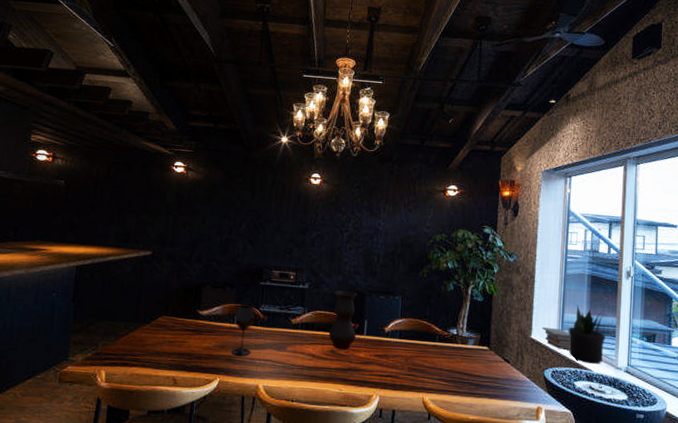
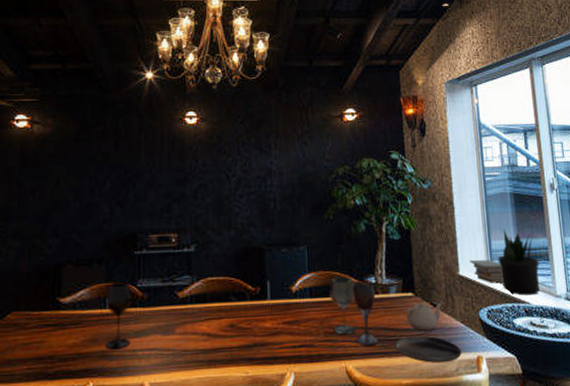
vase: present [329,290,358,349] -> none [225,247,258,321]
wine glass: none [415,324,438,373] -> present [328,276,356,335]
cup: none [434,331,456,384] -> present [352,281,378,346]
plate: none [467,381,524,408] -> present [395,335,462,364]
teapot: none [478,355,513,380] -> present [405,302,442,331]

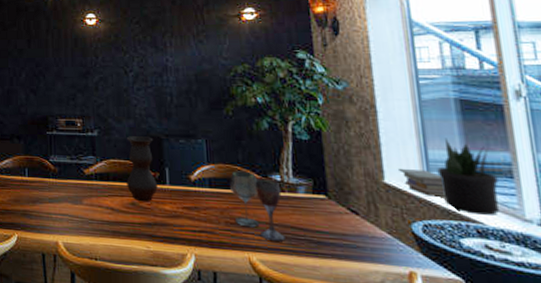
wineglass: present [105,281,131,350] -> none [25,155,46,211]
vase: none [225,247,258,321] -> present [126,135,158,201]
plate: present [395,335,462,364] -> none [305,238,389,273]
teapot: present [405,302,442,331] -> none [316,206,363,237]

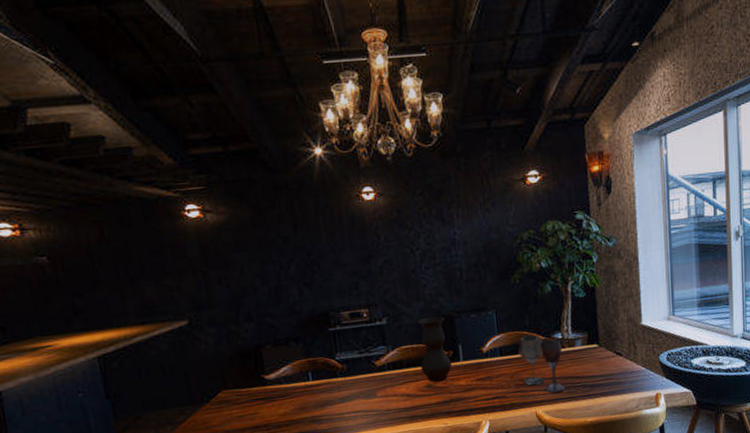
books: present [398,168,446,197] -> none [652,308,684,330]
planter: present [437,138,499,215] -> none [679,279,719,338]

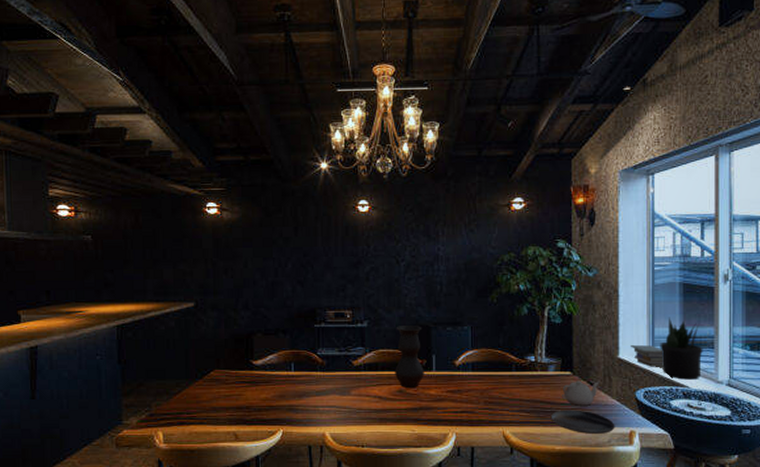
wine glass: present [518,334,545,386] -> none [489,354,515,405]
cup: present [540,337,565,393] -> none [513,359,535,415]
plate: none [580,380,642,403] -> present [550,410,615,435]
teapot: none [590,350,625,377] -> present [562,380,600,406]
books: none [652,308,684,330] -> present [631,344,664,367]
planter: none [679,279,719,338] -> present [660,317,703,380]

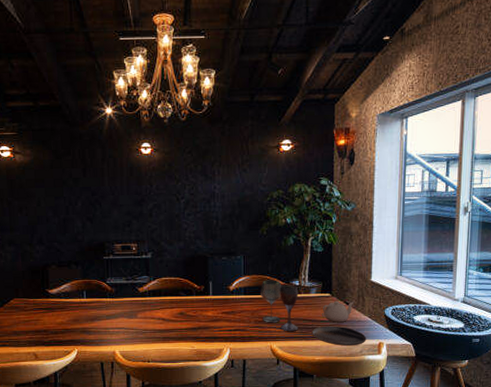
vase: present [395,324,424,388] -> none [176,255,202,310]
wine glass: none [489,354,515,405] -> present [259,279,282,323]
cup: none [513,359,535,415] -> present [280,283,299,331]
books: present [631,344,664,367] -> none [382,269,410,288]
planter: present [660,317,703,380] -> none [407,245,443,298]

